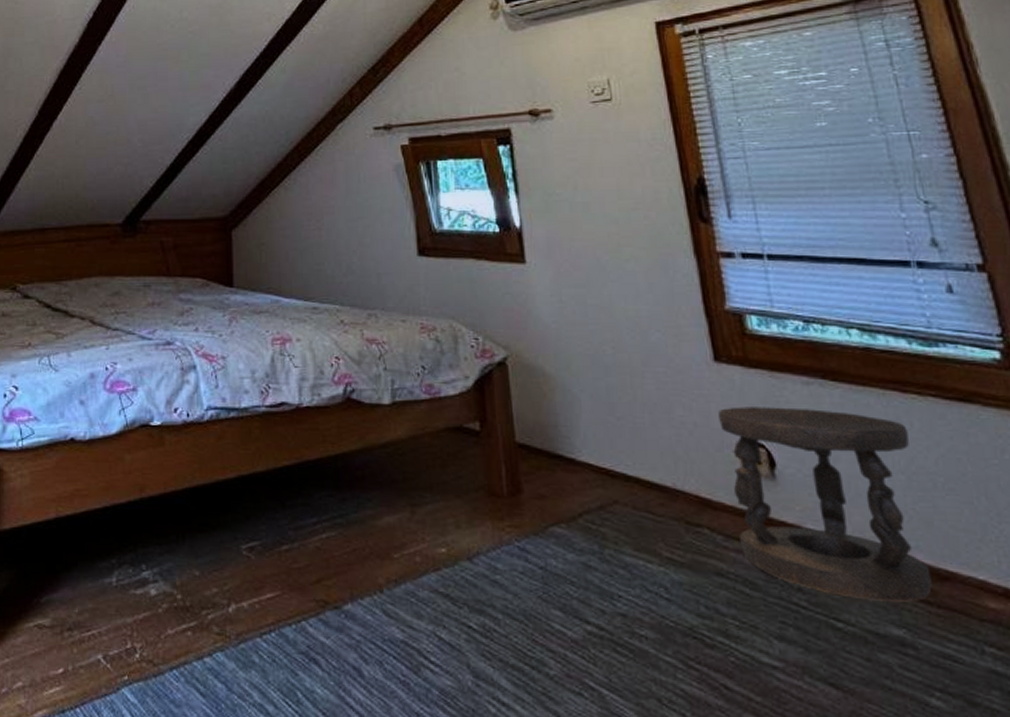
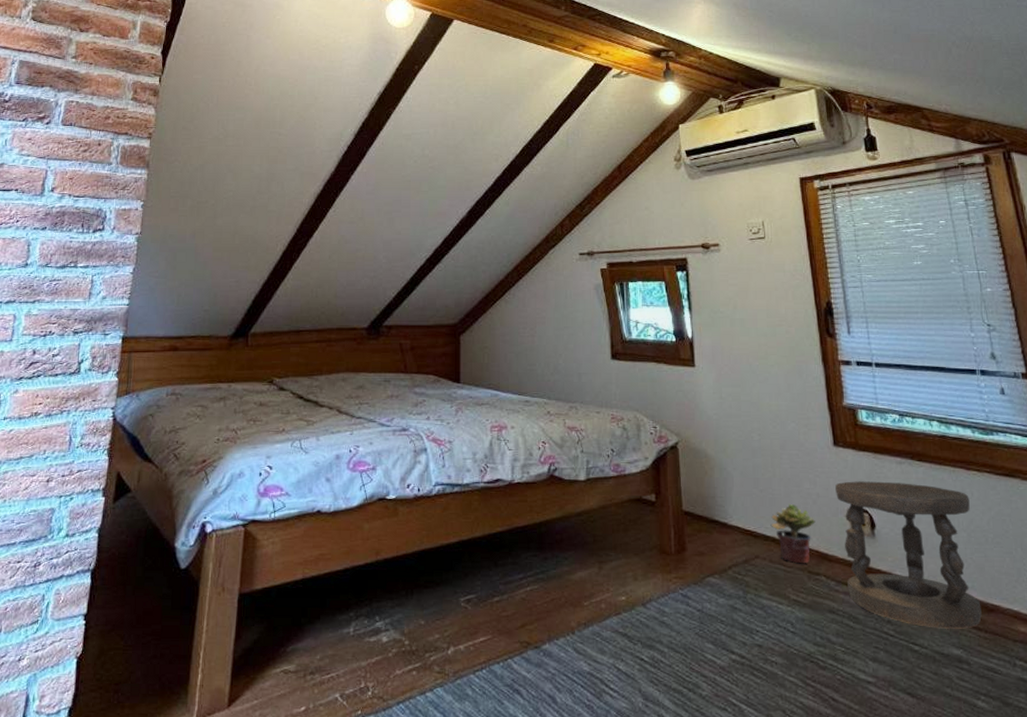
potted plant: none [632,434,693,512] -> present [770,503,815,564]

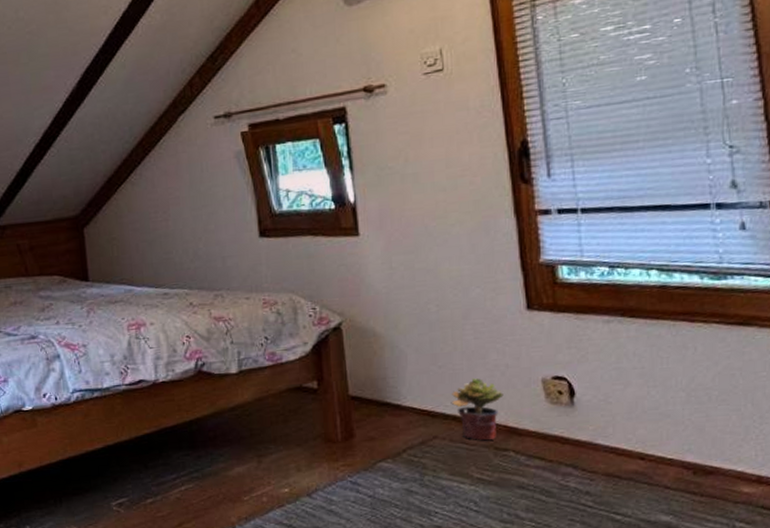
stool: present [835,481,982,629] -> none [528,343,698,496]

